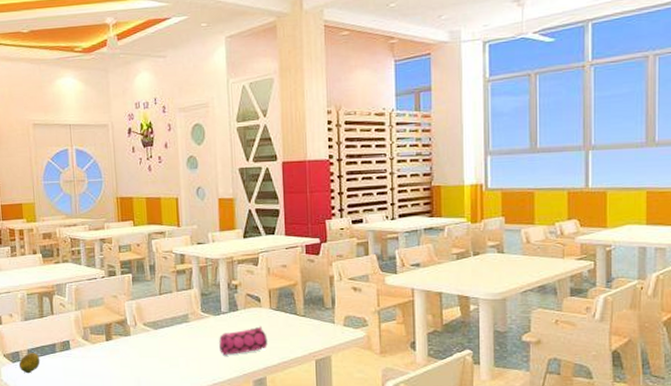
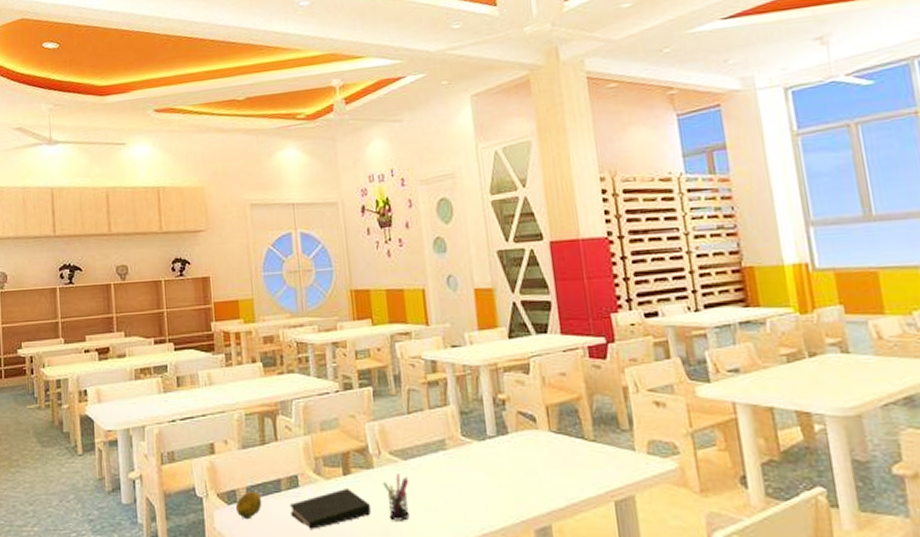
book: none [63,351,127,381] -> present [290,489,371,529]
pen holder: none [137,340,158,374] -> present [383,474,410,521]
pencil case: present [219,326,268,356] -> none [486,455,550,496]

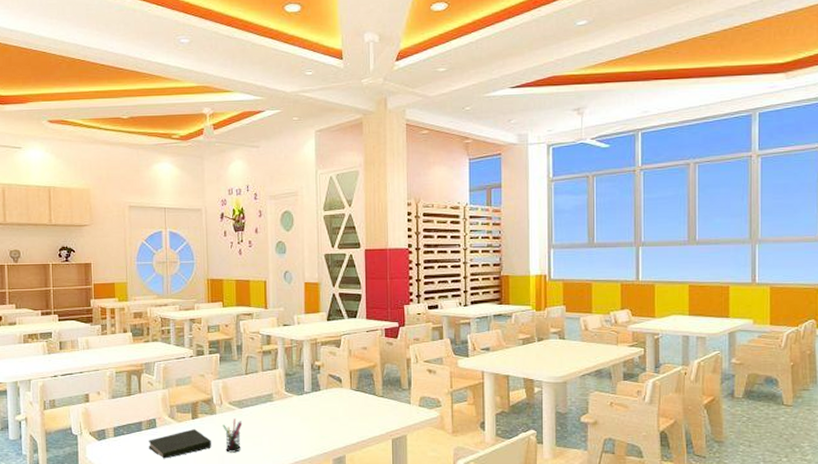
fruit: present [235,491,262,520] -> none [104,431,126,452]

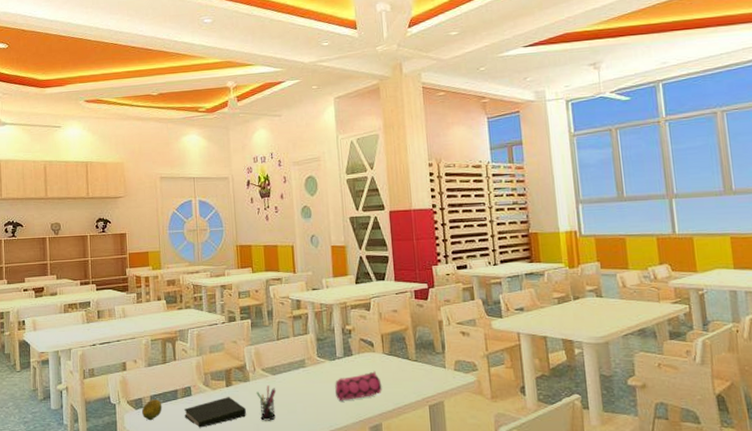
fruit: none [104,431,126,452] -> present [141,399,163,421]
pencil case: none [301,406,348,435] -> present [335,371,382,402]

